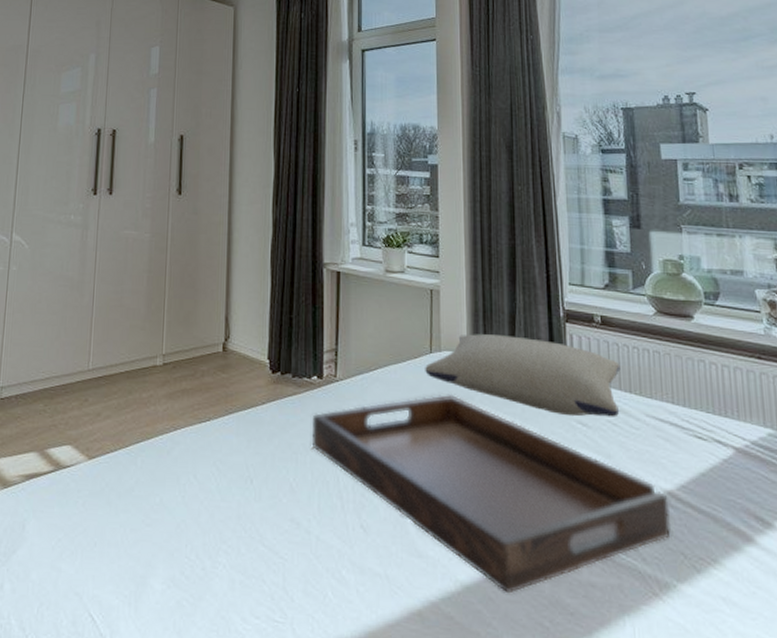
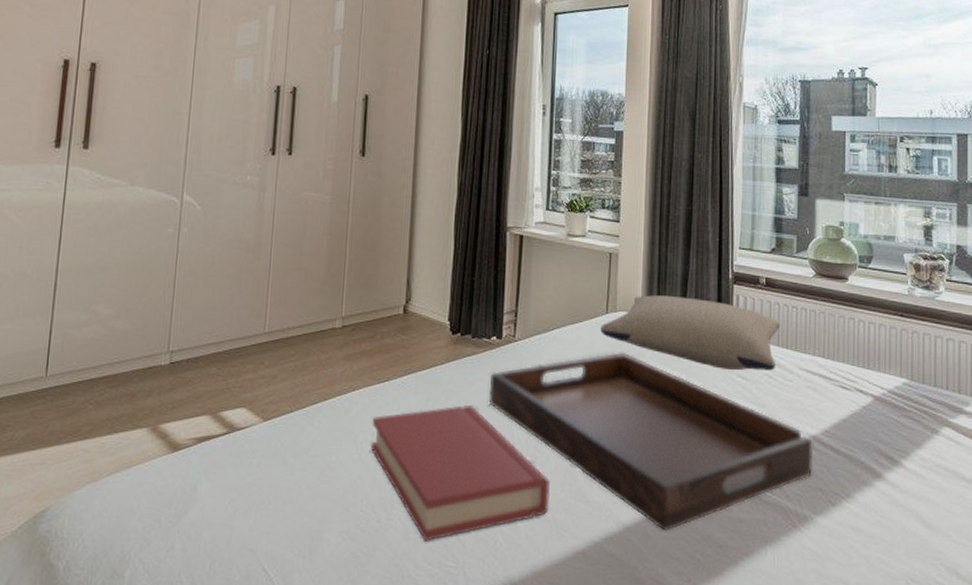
hardback book: none [193,448,380,593] -> present [370,405,550,541]

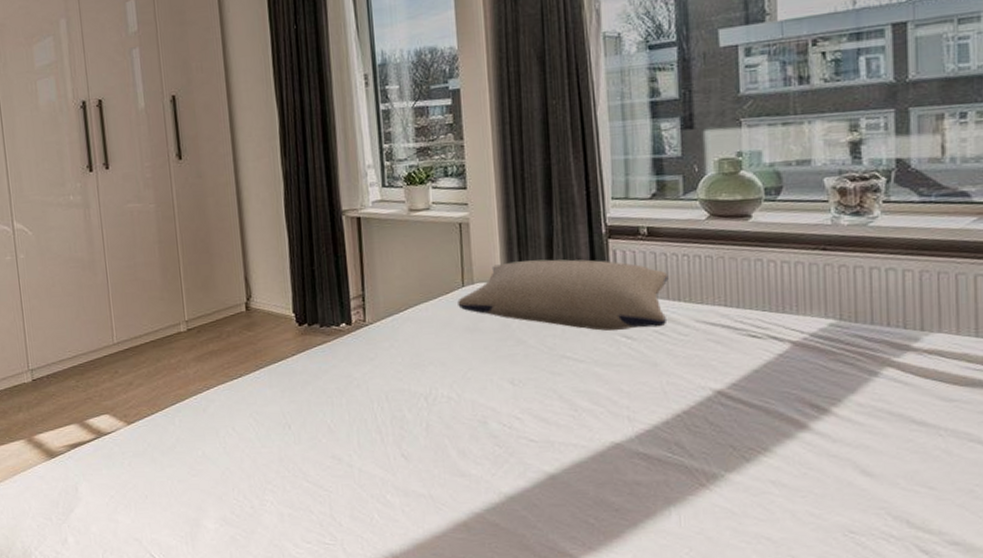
hardback book: present [370,405,550,541] -> none [230,393,423,523]
serving tray: present [488,351,813,532] -> none [344,324,719,499]

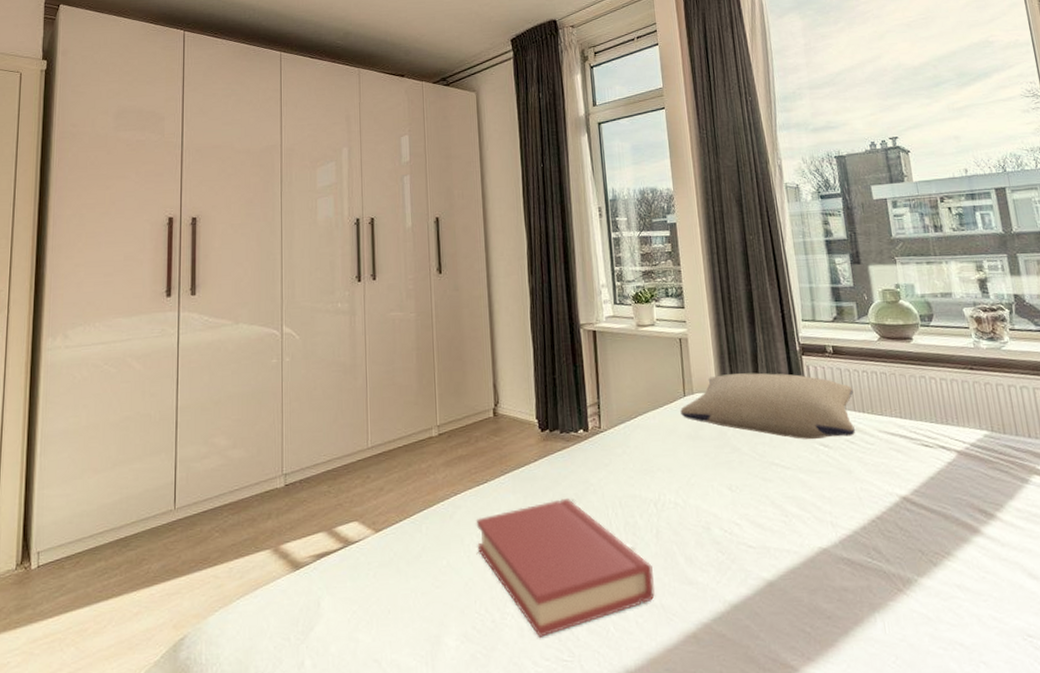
hardback book: none [230,393,423,523] -> present [476,499,655,637]

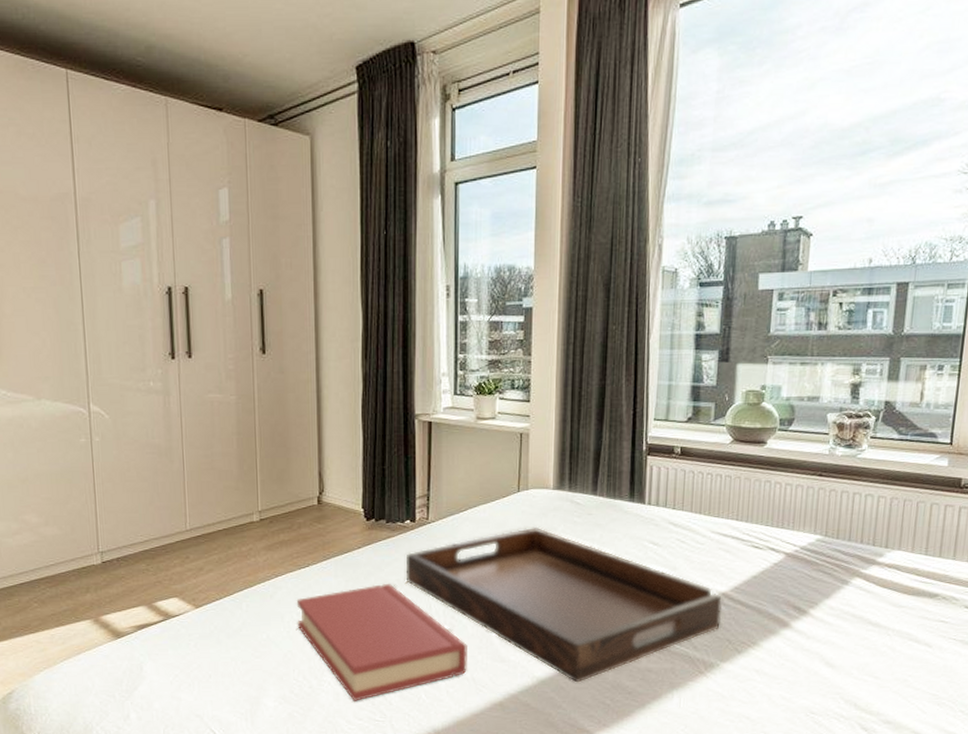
serving tray: none [581,432,909,607] -> present [405,526,722,683]
pillow: present [680,373,855,440] -> none [512,471,694,538]

